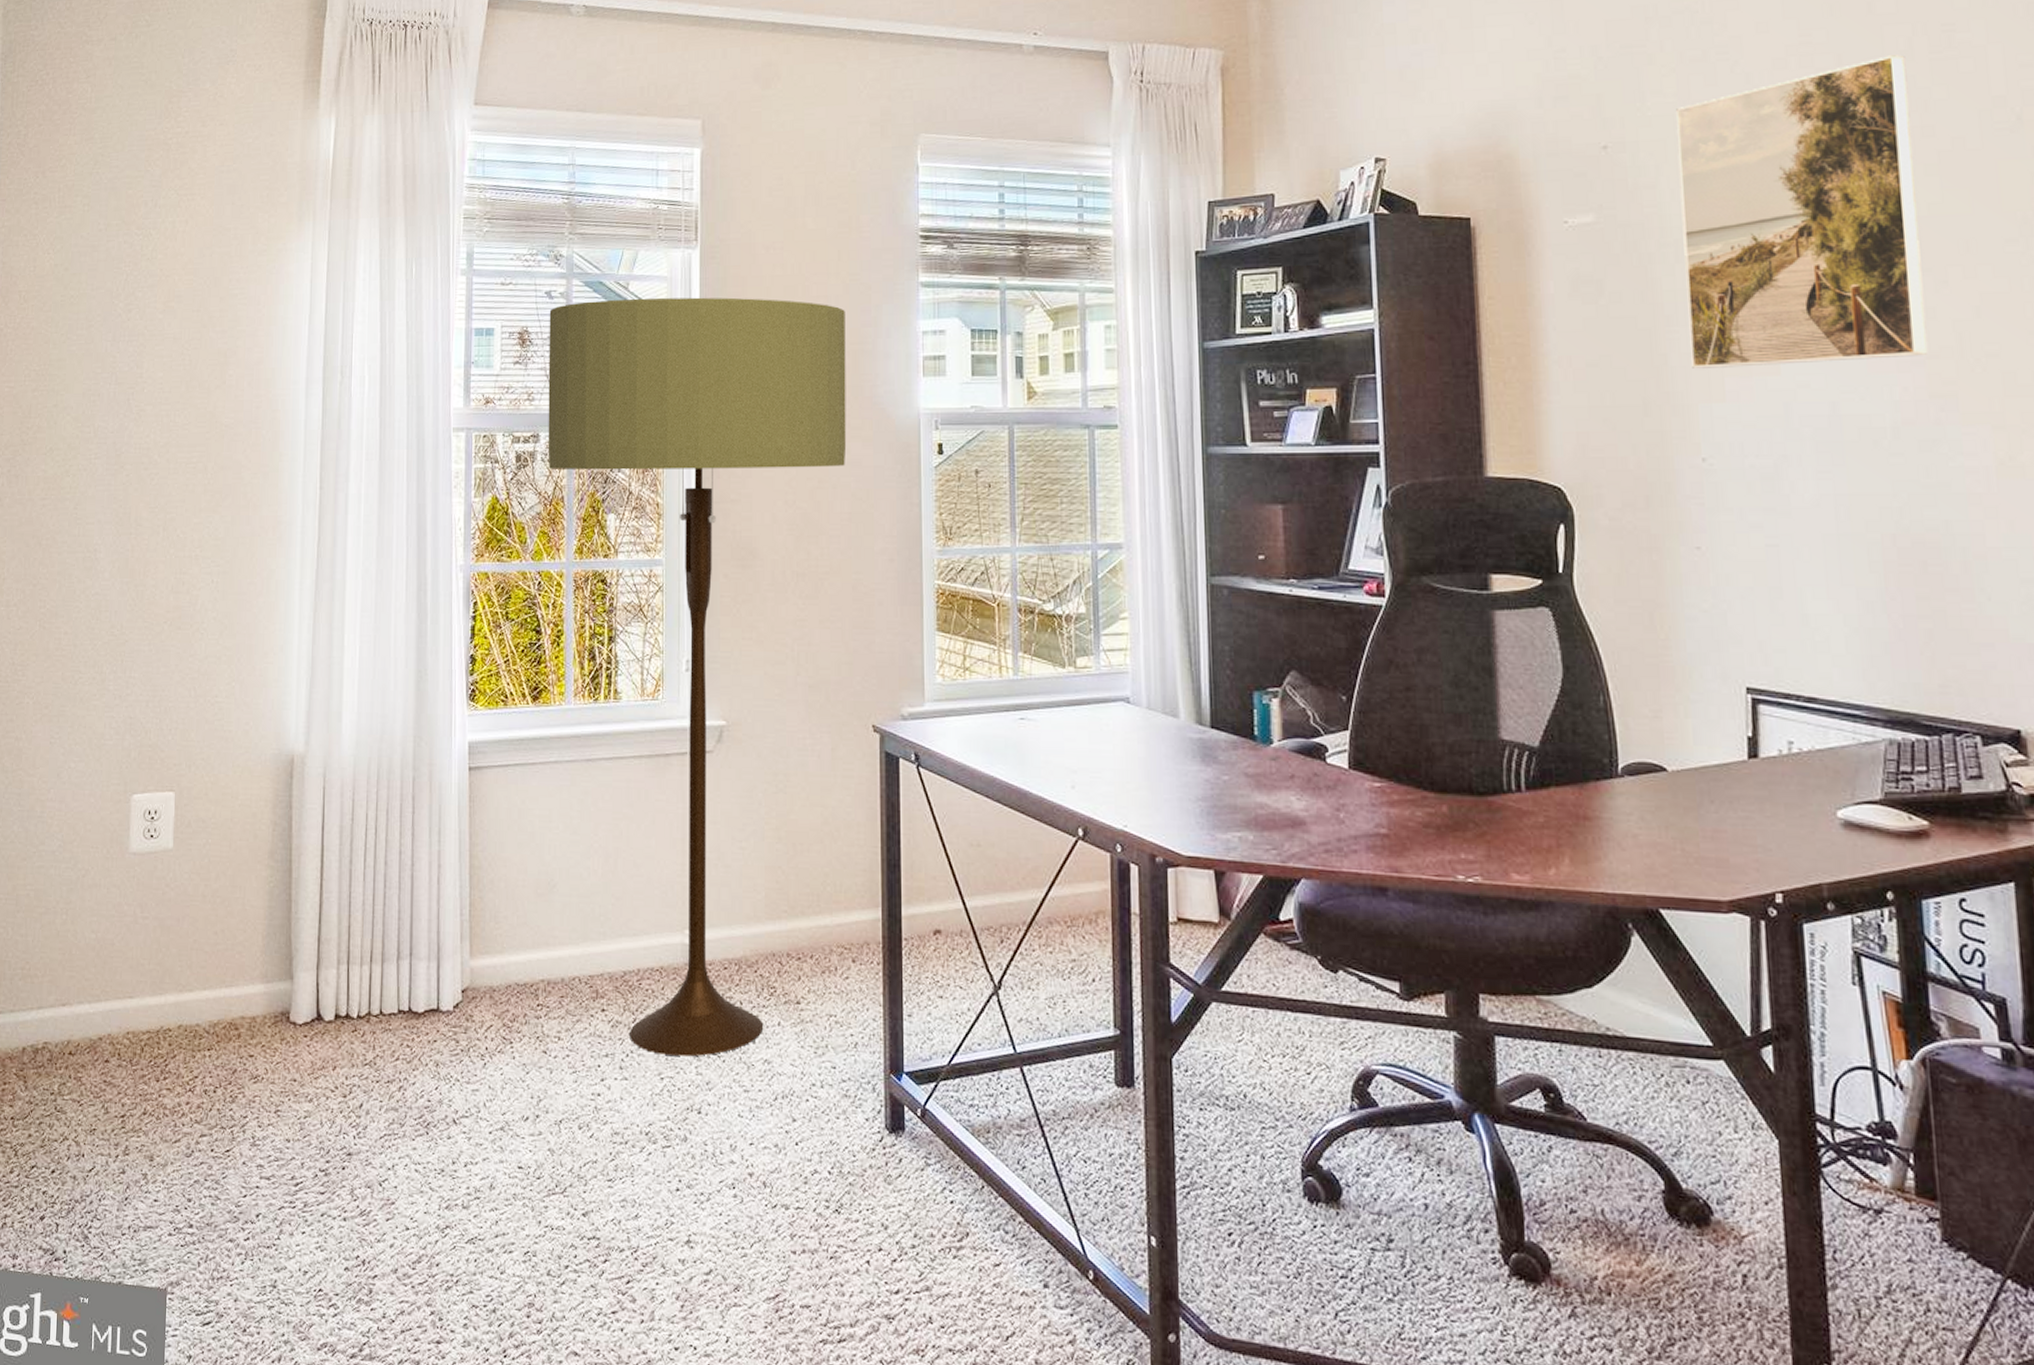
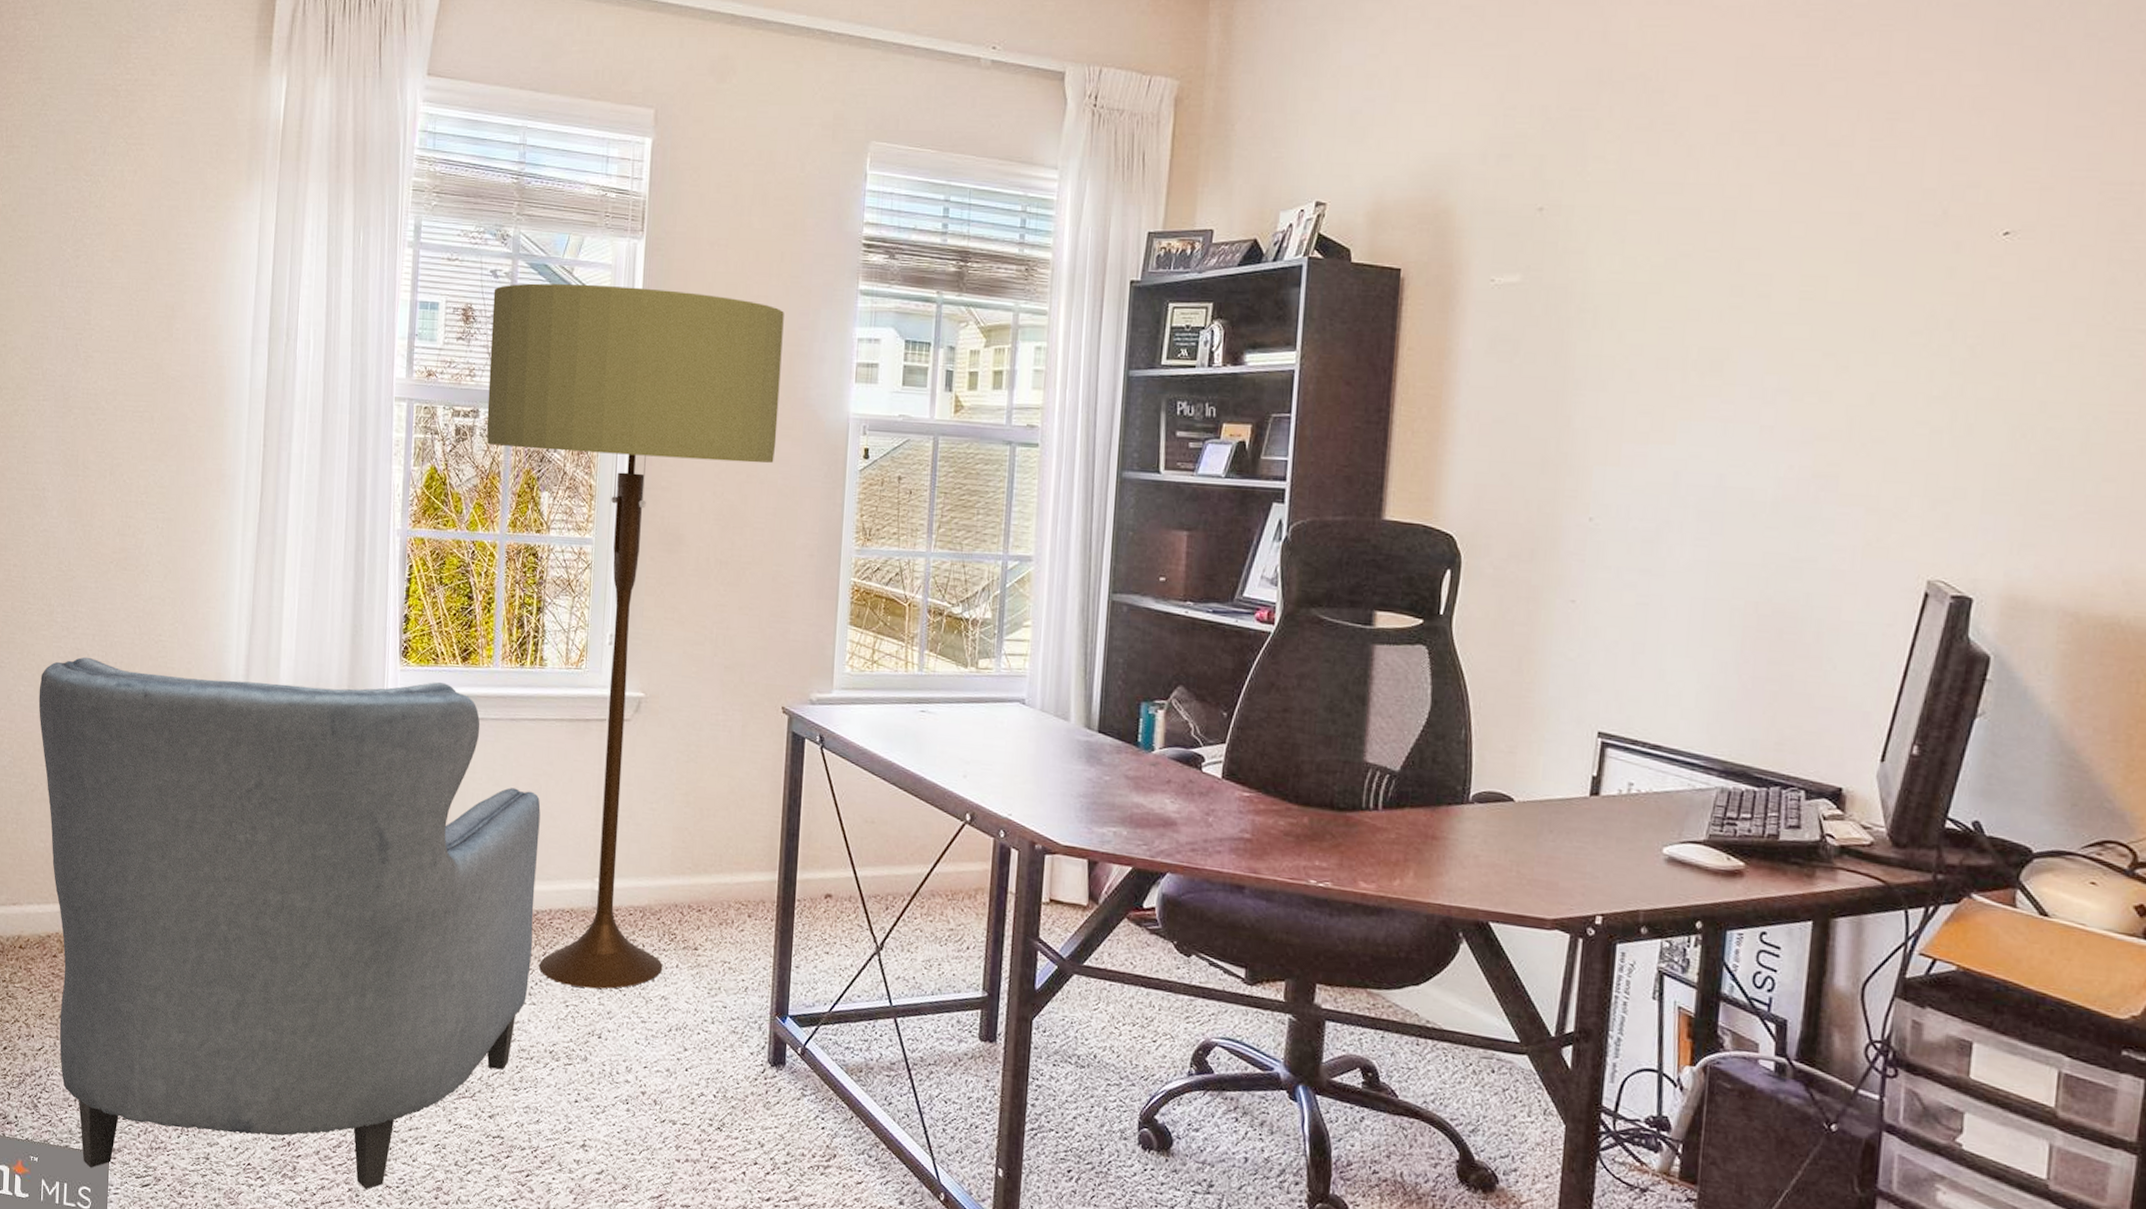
armchair: none [89,725,623,1311] -> present [38,656,541,1189]
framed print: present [1676,55,1928,368] -> none [1593,139,1846,437]

